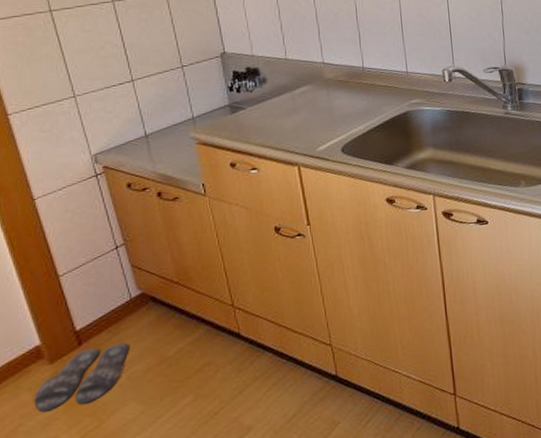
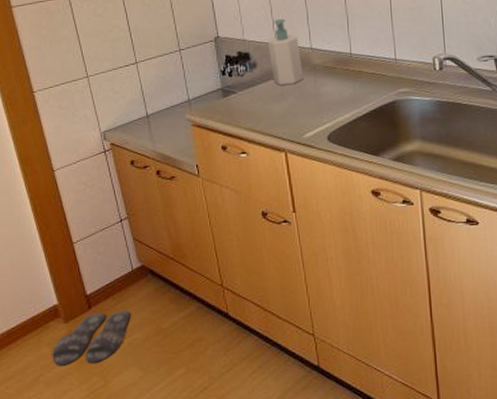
soap bottle: none [277,34,316,101] -> present [267,18,303,86]

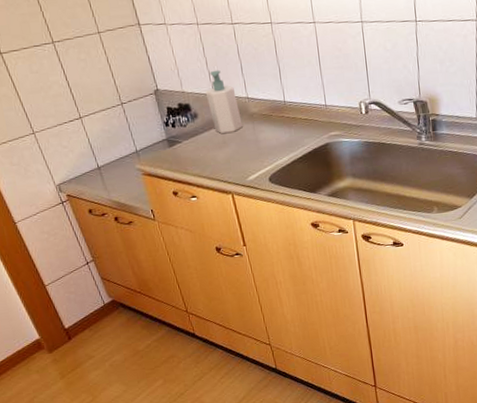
slippers: present [52,311,131,366] -> none [41,339,109,389]

